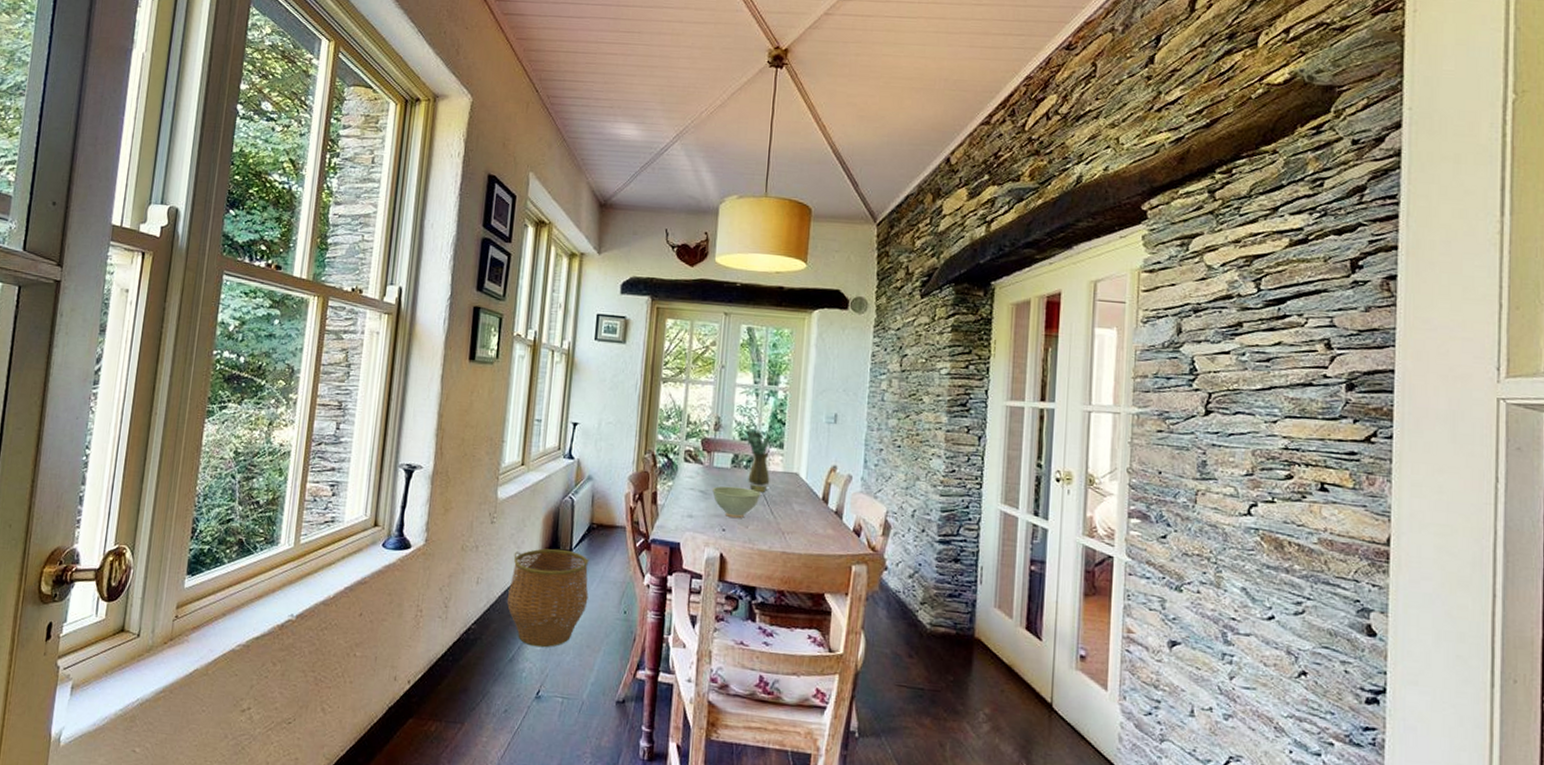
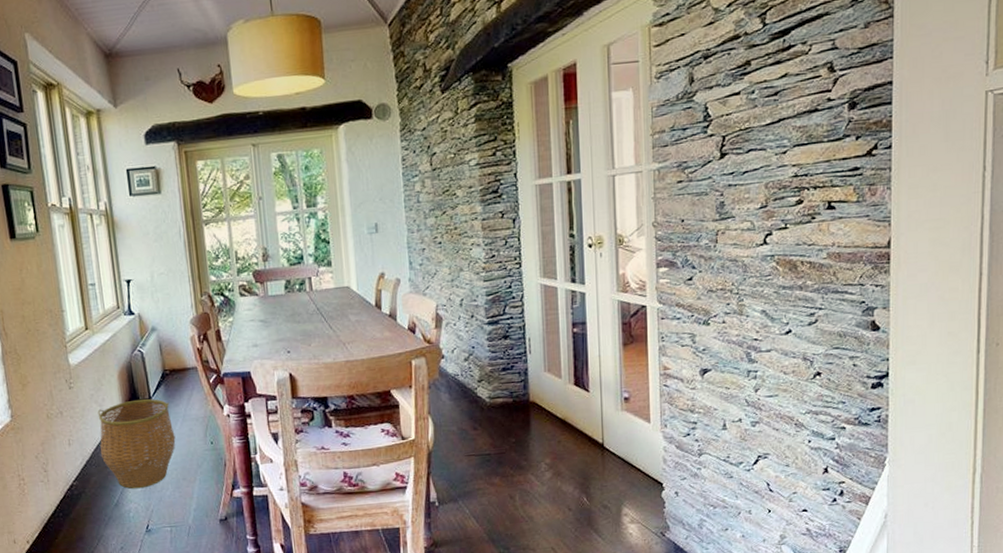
bowl: present [712,486,761,518] -> none [272,309,318,339]
vase: present [746,426,770,494] -> none [294,251,324,312]

